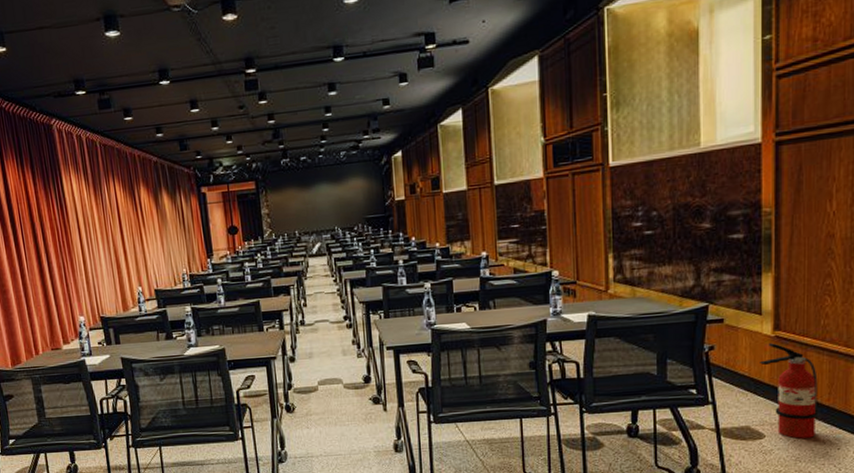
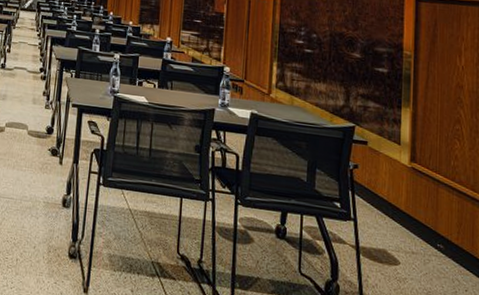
fire extinguisher: present [760,343,818,439] -> none [397,173,448,274]

